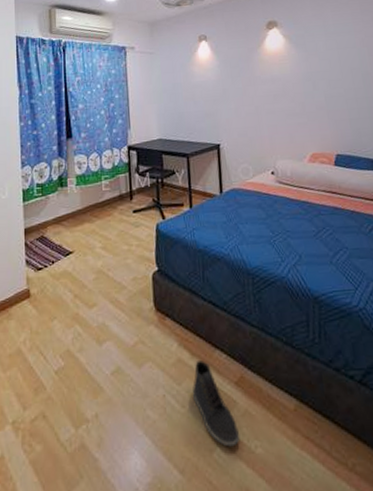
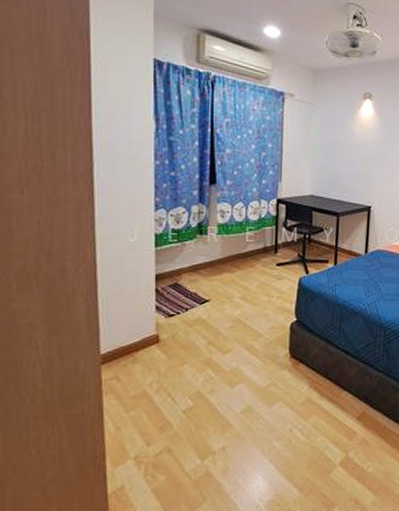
sneaker: present [192,359,240,447] -> none [317,399,356,468]

